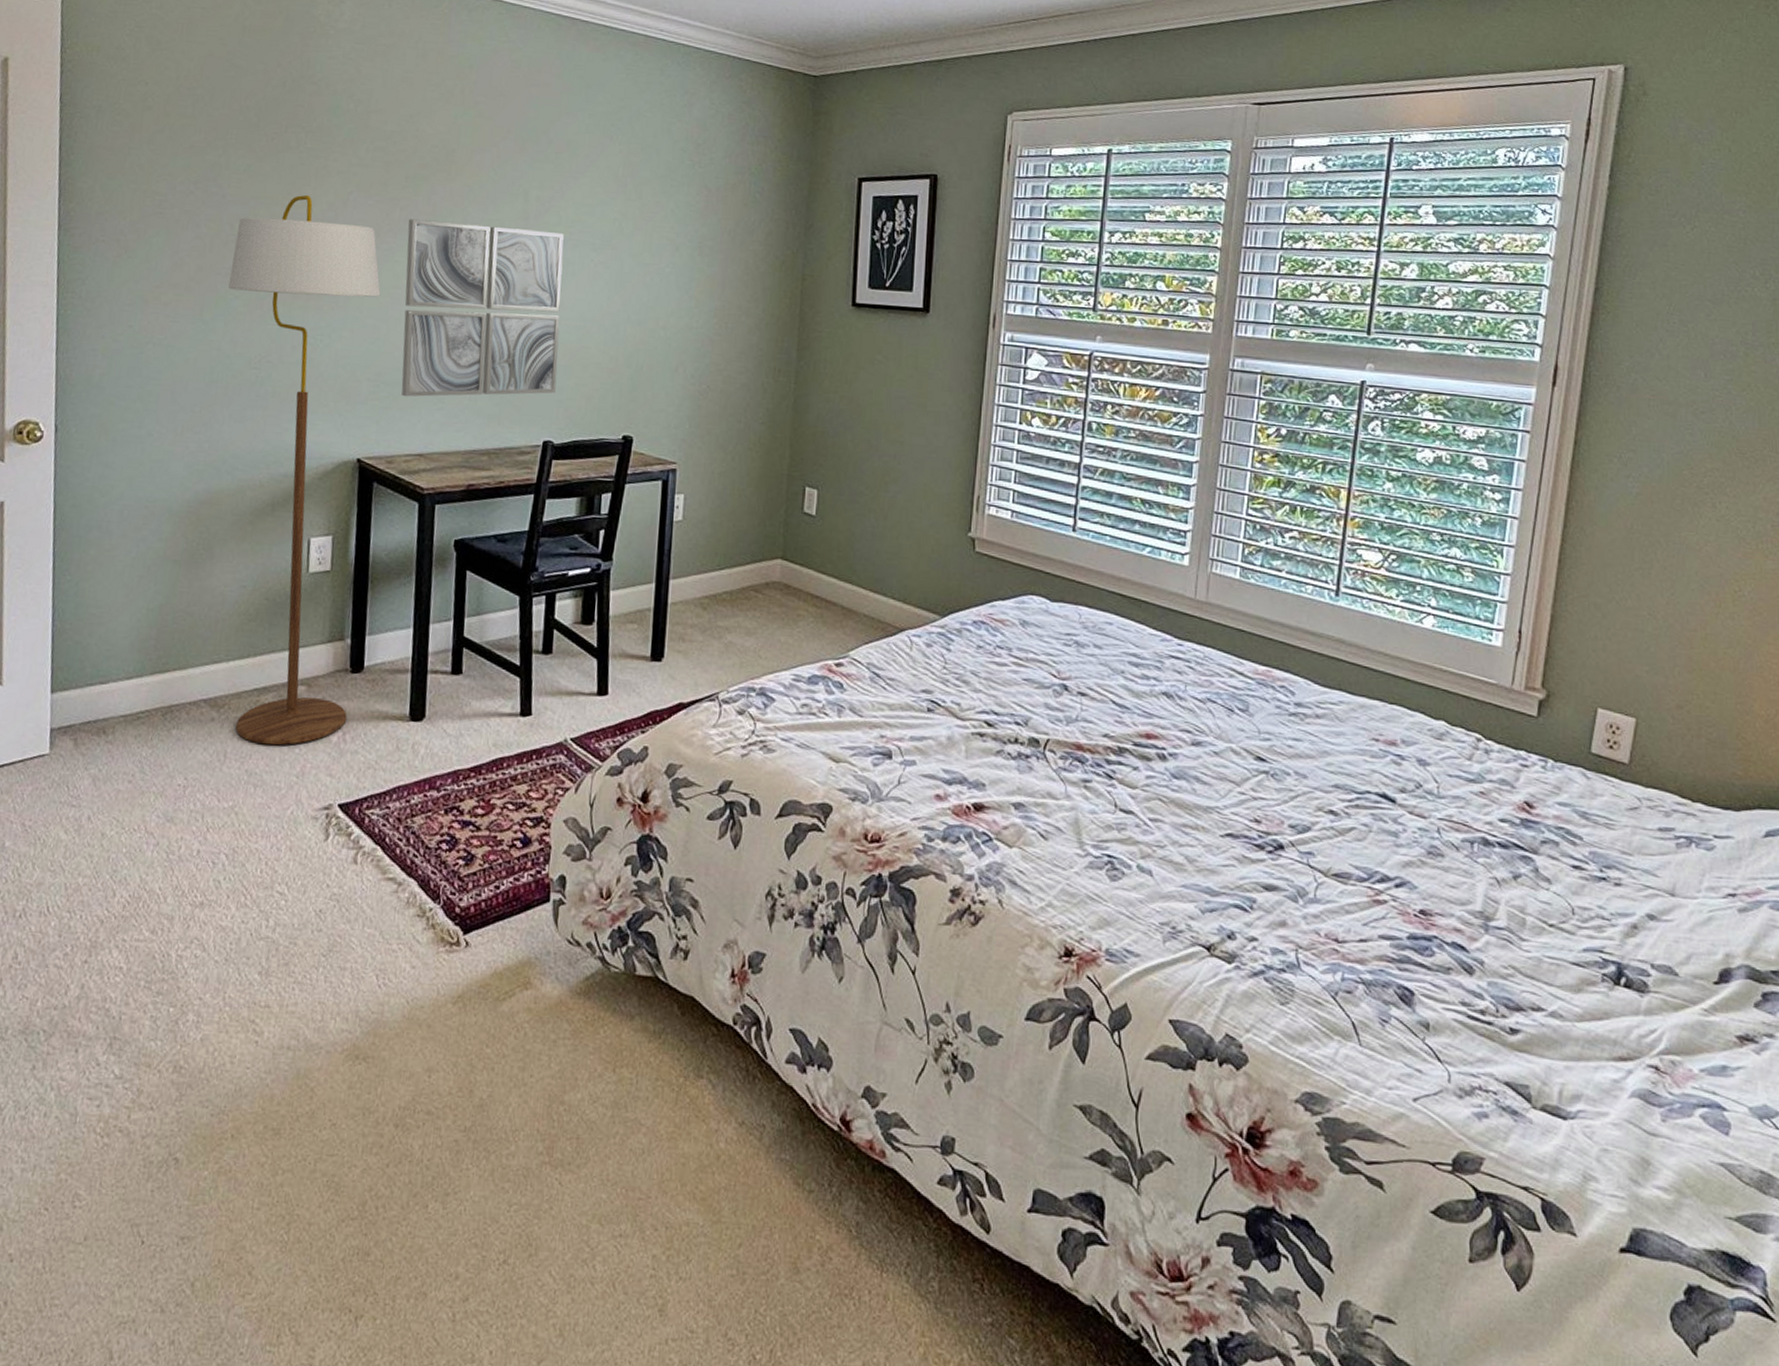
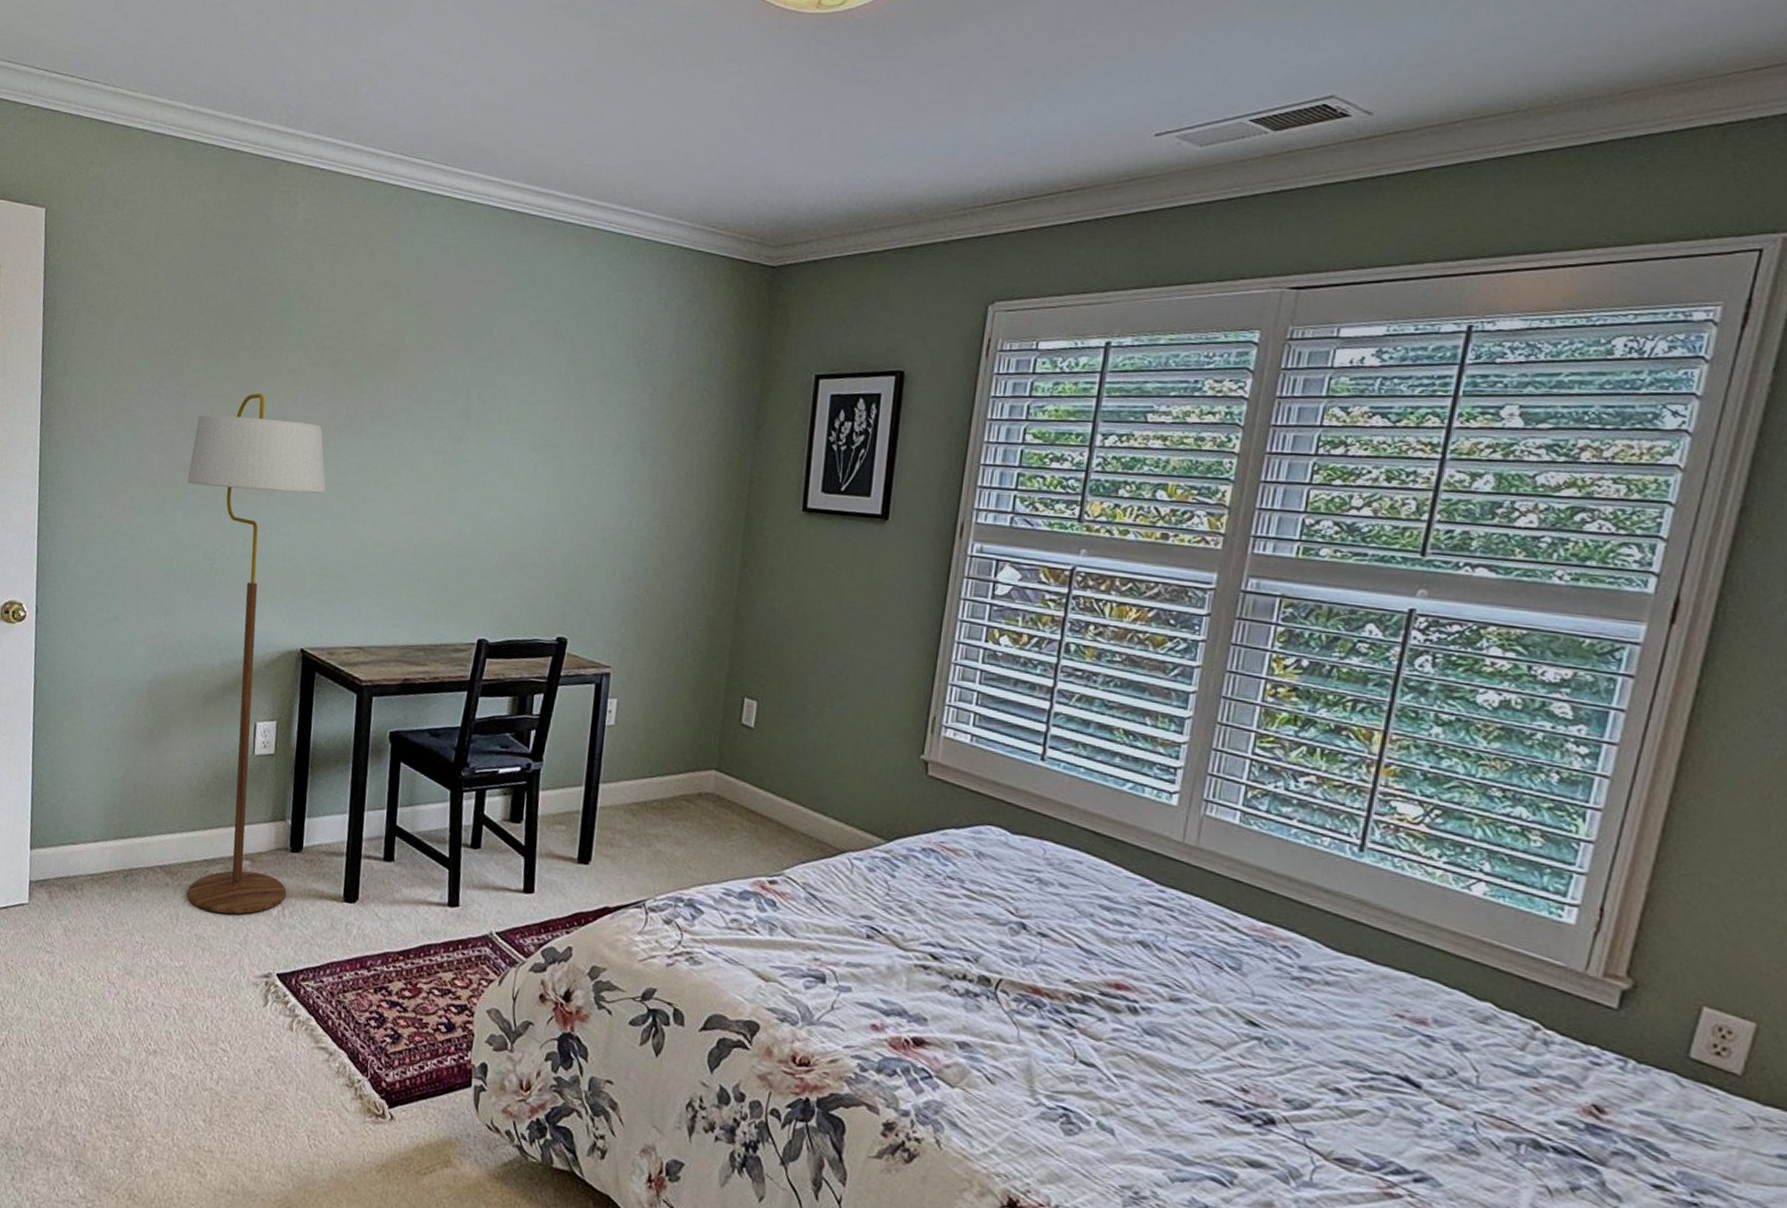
wall art: present [401,219,564,397] -> none [343,417,505,593]

